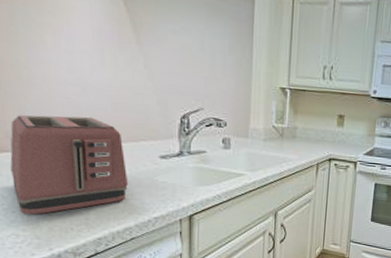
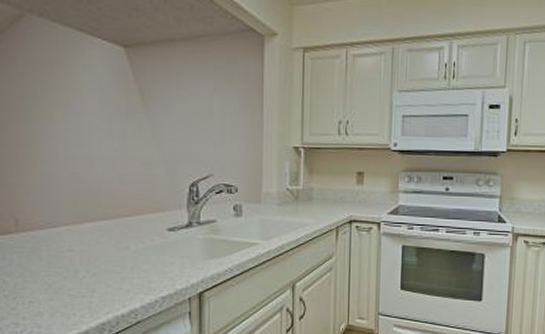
toaster: present [10,115,128,215] -> none [14,191,134,300]

